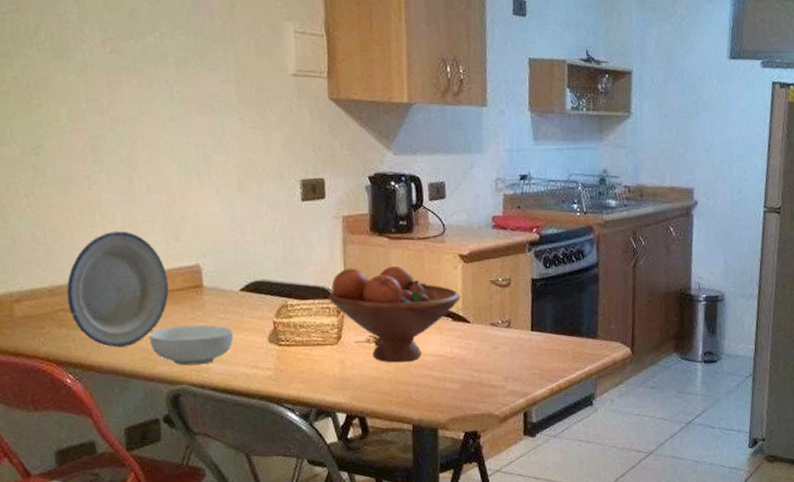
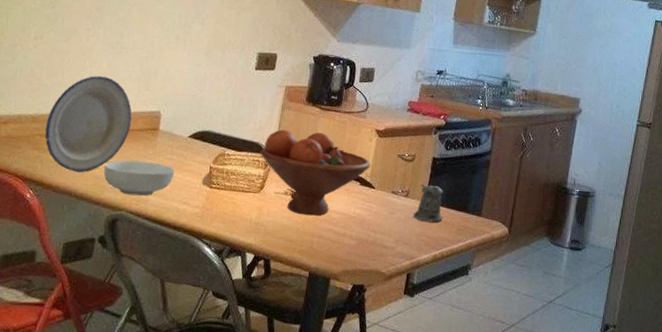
pepper shaker: none [520,311,554,353] -> present [413,184,444,223]

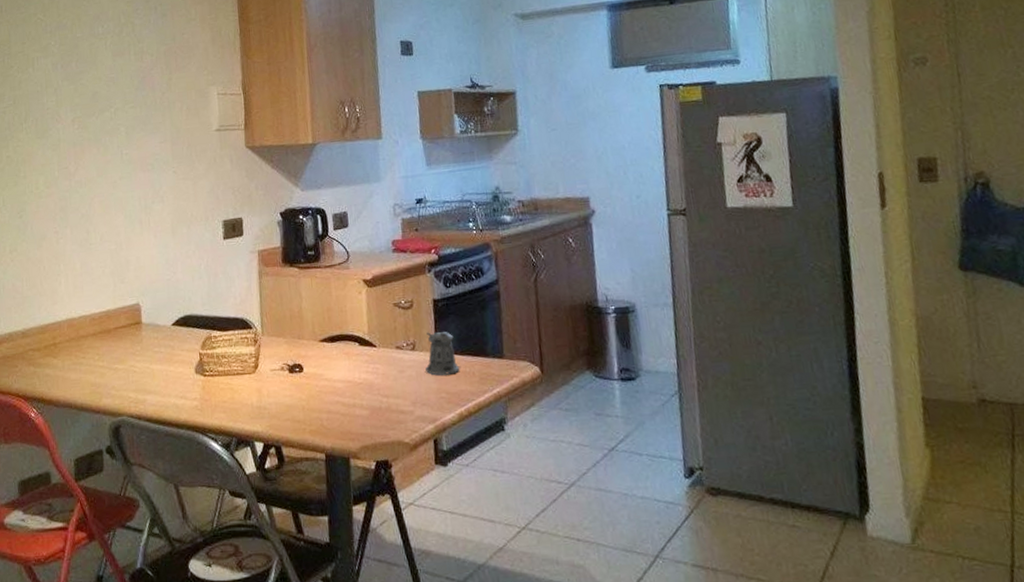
plate: present [44,75,132,172] -> none [35,277,115,382]
cereal bowl: present [103,160,175,196] -> none [97,358,166,398]
fruit bowl: present [260,129,371,216] -> none [246,294,367,390]

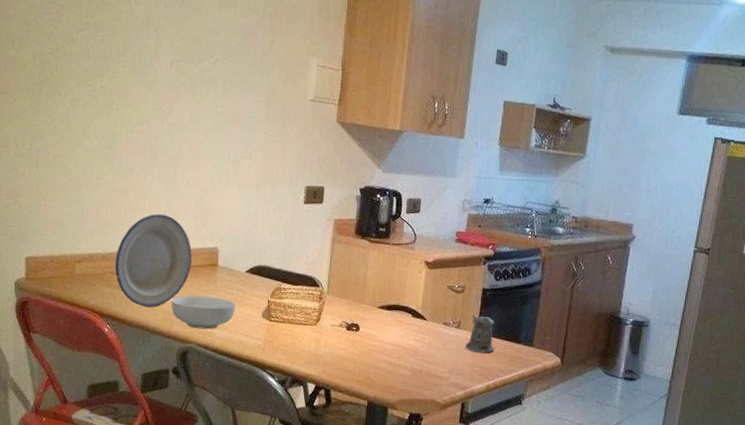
plate: none [35,277,115,382] -> present [114,213,193,307]
cereal bowl: none [97,358,166,398] -> present [171,295,236,330]

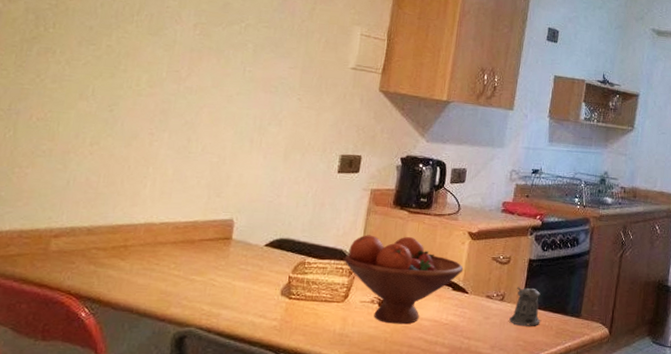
plate: present [114,213,193,307] -> none [102,182,202,287]
cereal bowl: present [171,295,236,330] -> none [169,272,250,311]
fruit bowl: none [314,263,422,348] -> present [344,235,464,324]

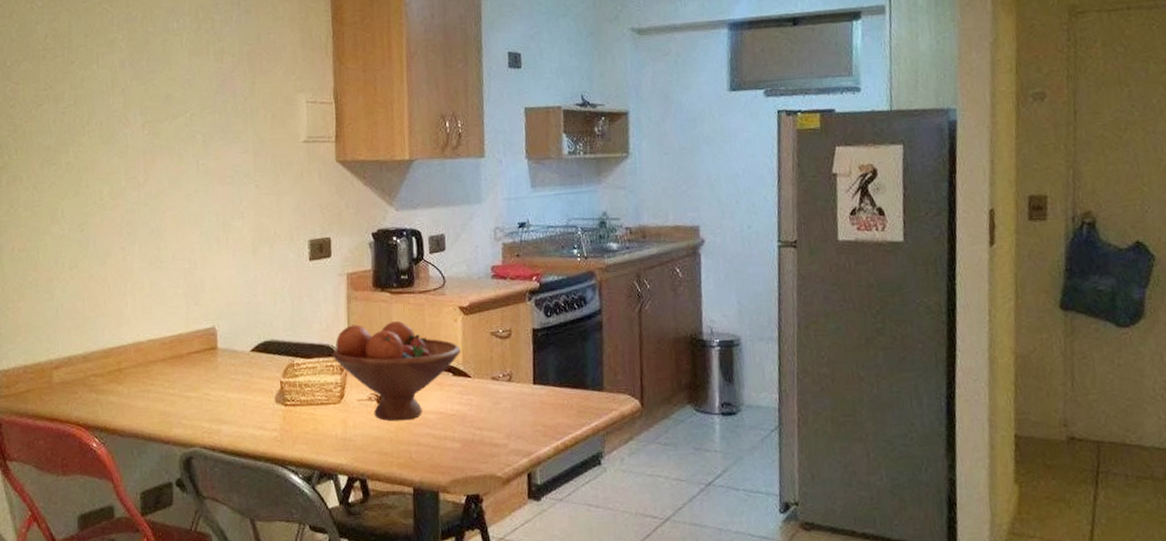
pepper shaker: present [509,287,541,326] -> none [522,363,558,408]

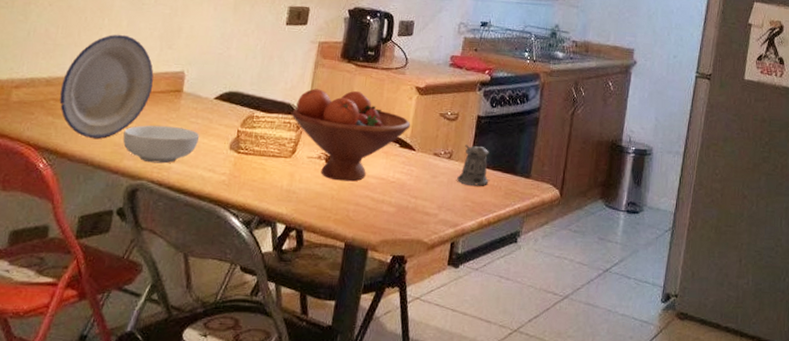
plate: none [98,297,187,410] -> present [59,34,154,139]
cereal bowl: none [167,386,244,428] -> present [123,125,200,164]
pepper shaker: none [522,363,558,408] -> present [457,144,489,186]

